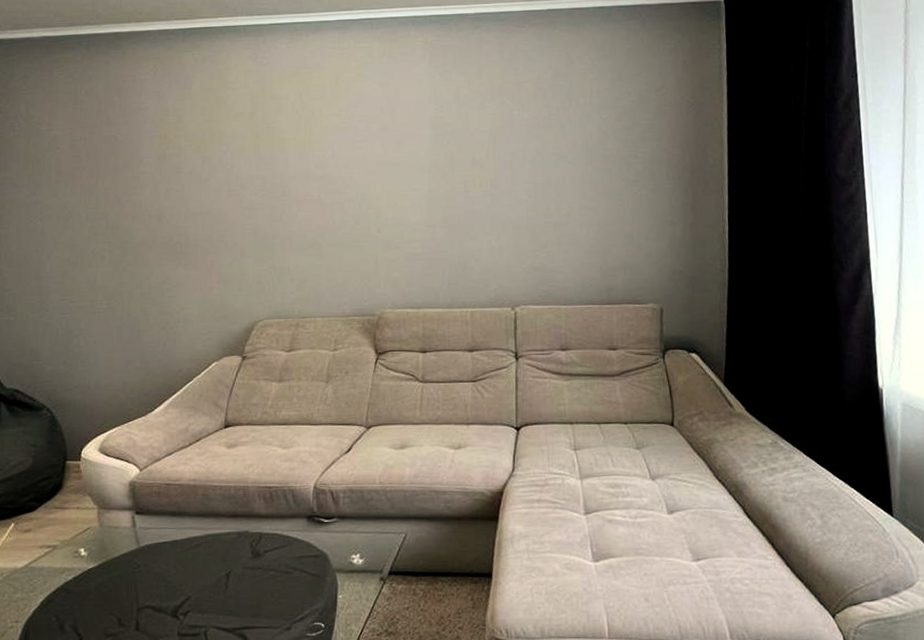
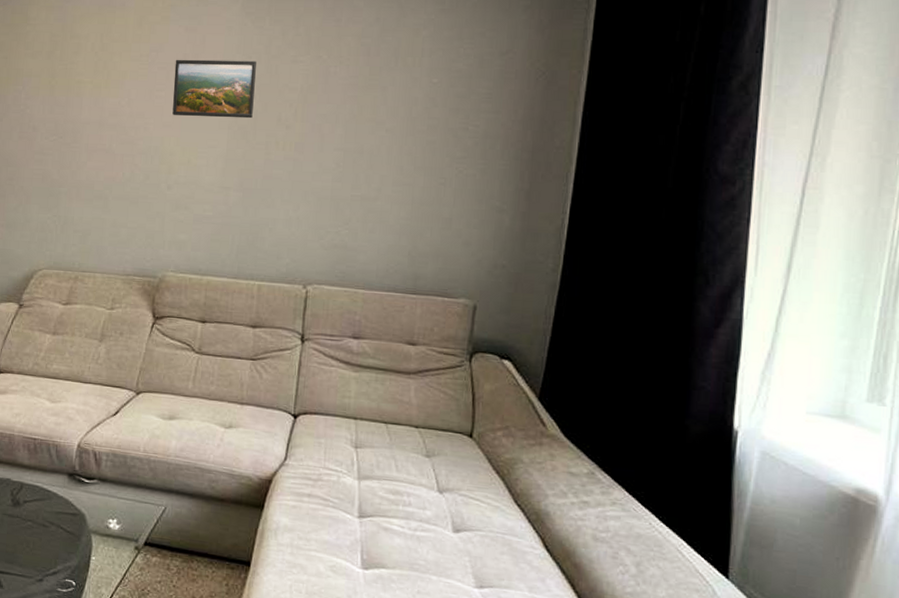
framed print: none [373,109,449,164] -> present [172,59,256,119]

